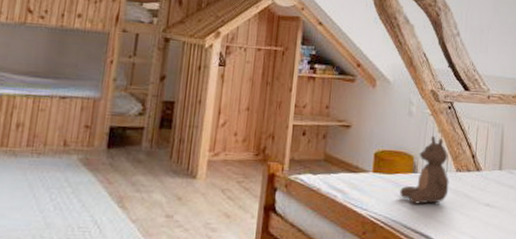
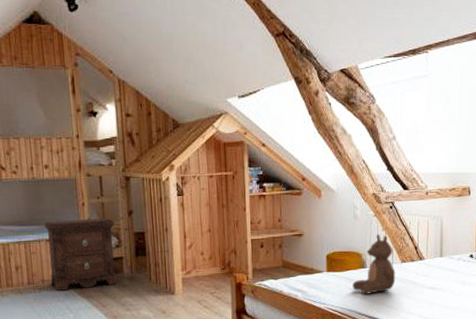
nightstand: none [53,76,143,159] -> present [44,217,118,291]

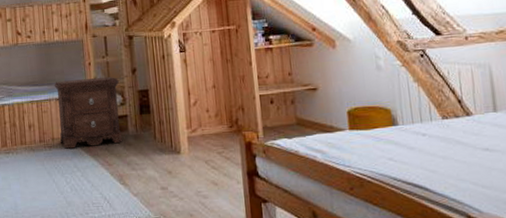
teddy bear: present [352,234,396,294] -> none [382,86,437,156]

